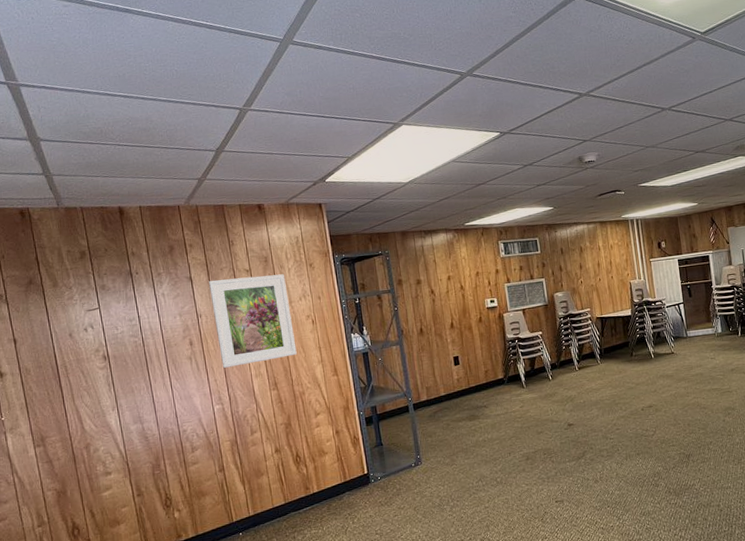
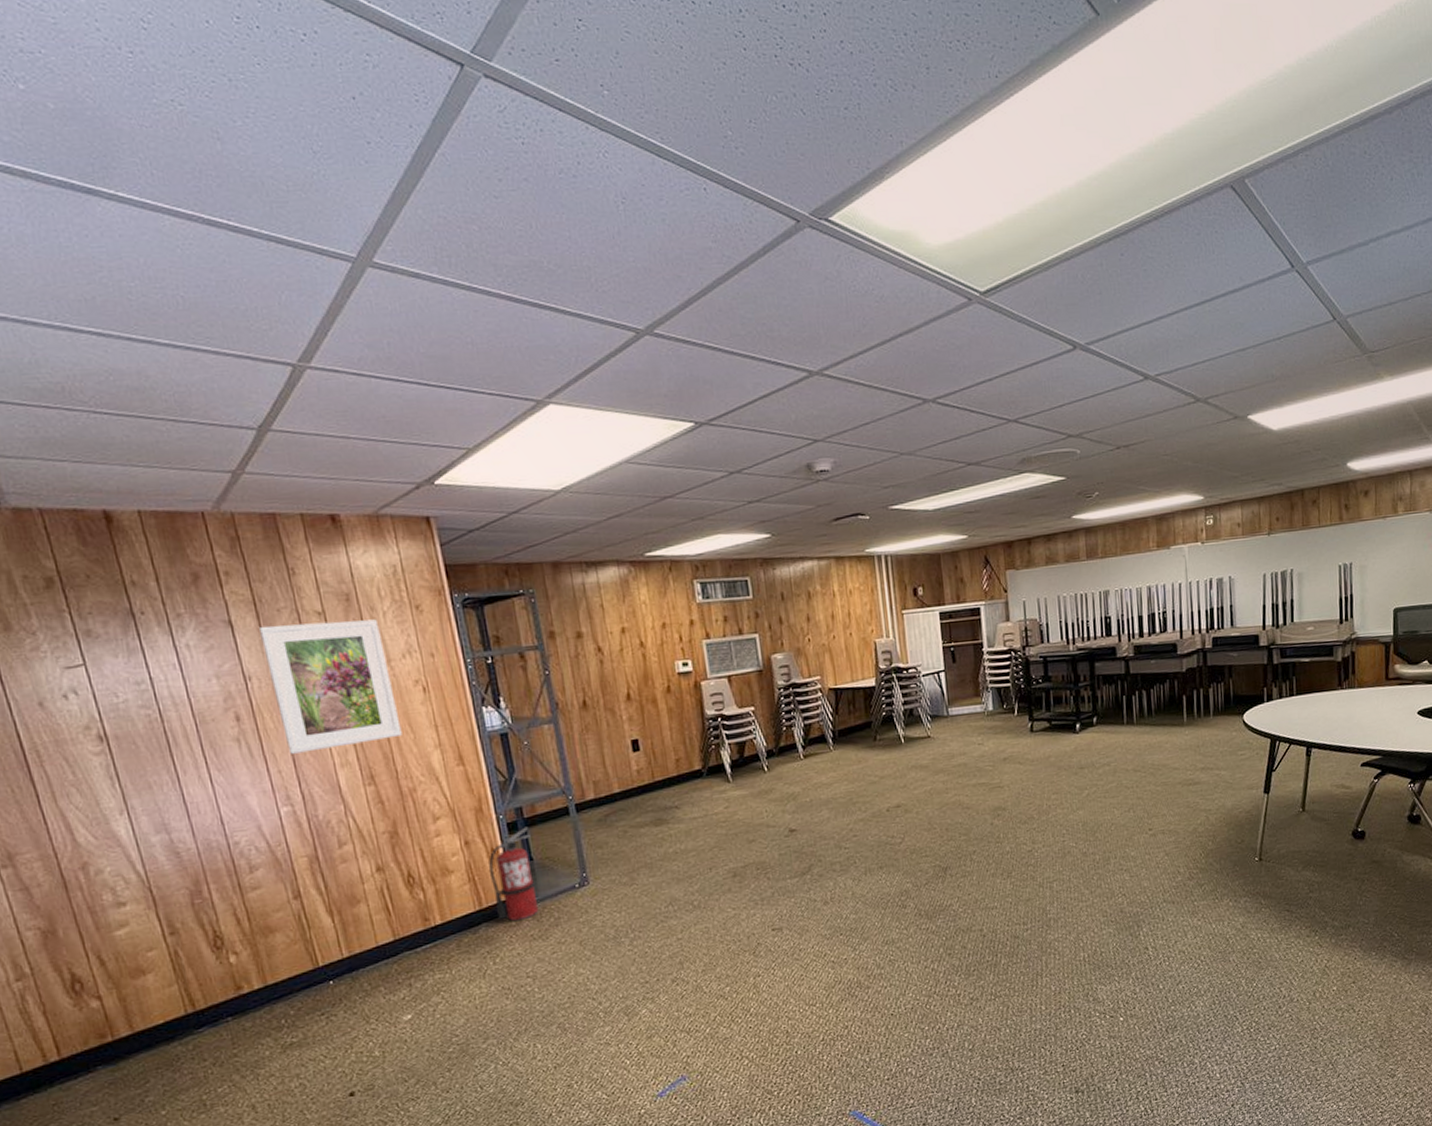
fire extinguisher: none [351,420,386,491] -> present [488,826,539,922]

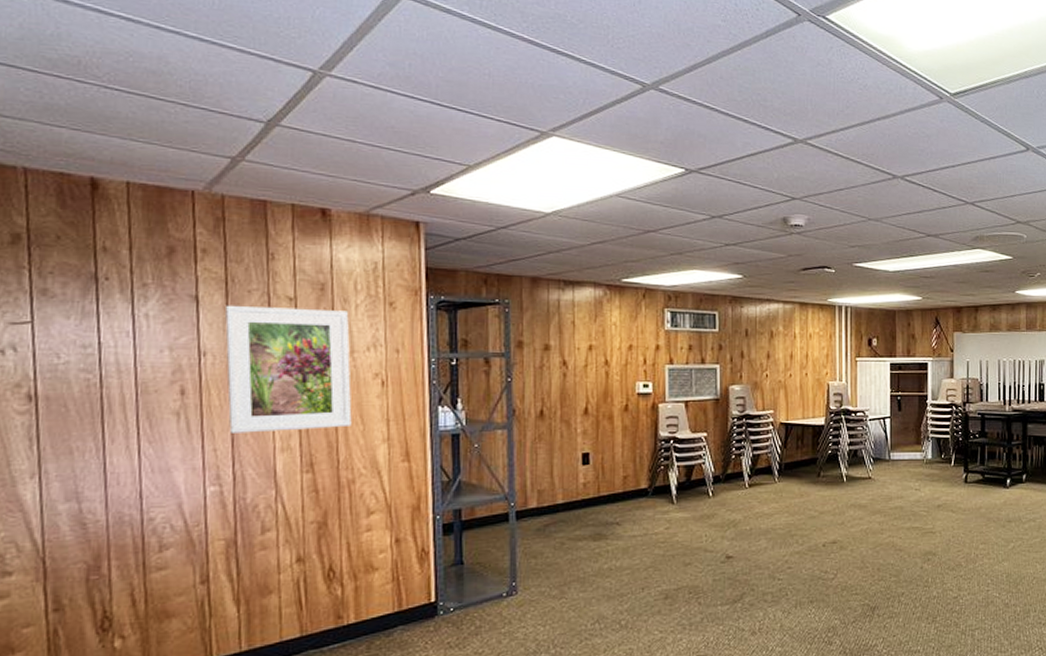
fire extinguisher: present [488,826,539,922] -> none [415,529,465,627]

